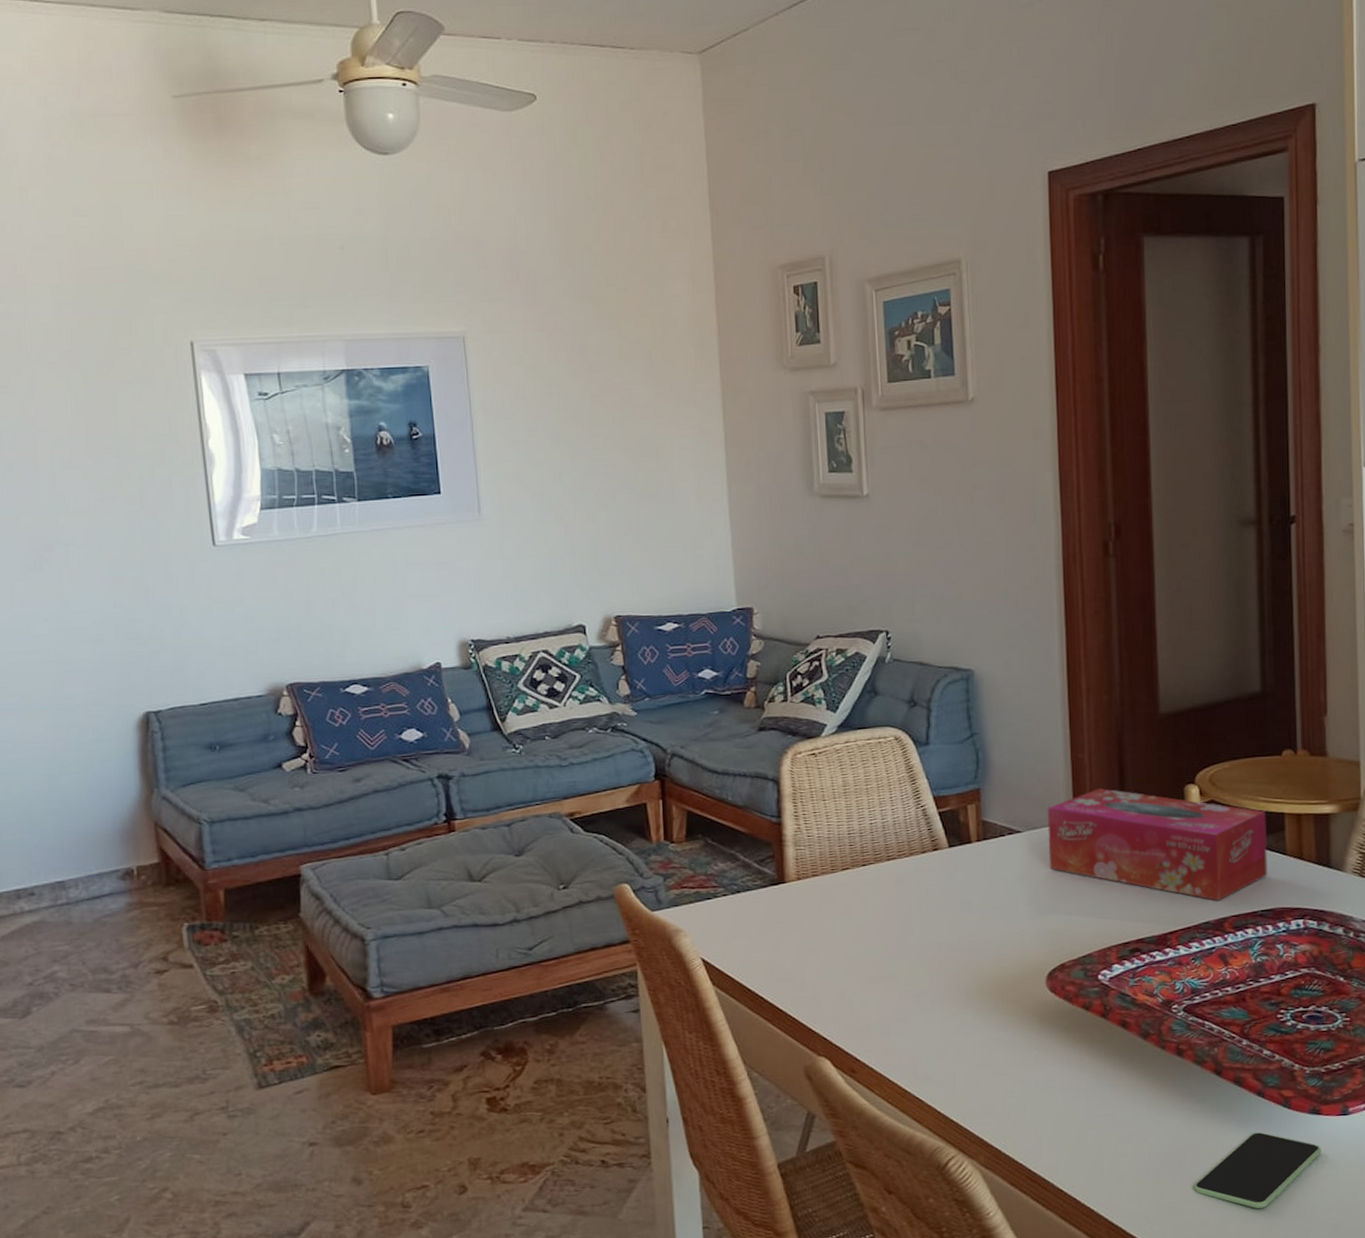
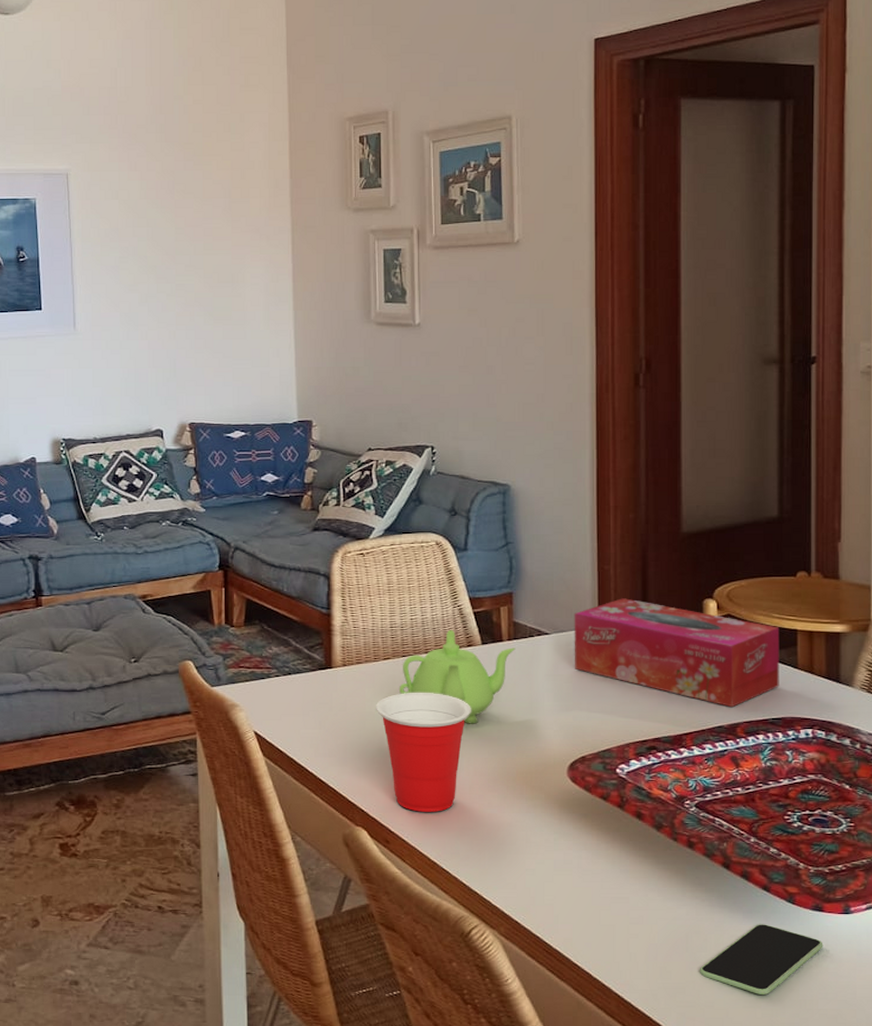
cup: none [835,903,940,1036] -> present [376,692,471,812]
teapot: none [859,833,986,936] -> present [398,630,516,724]

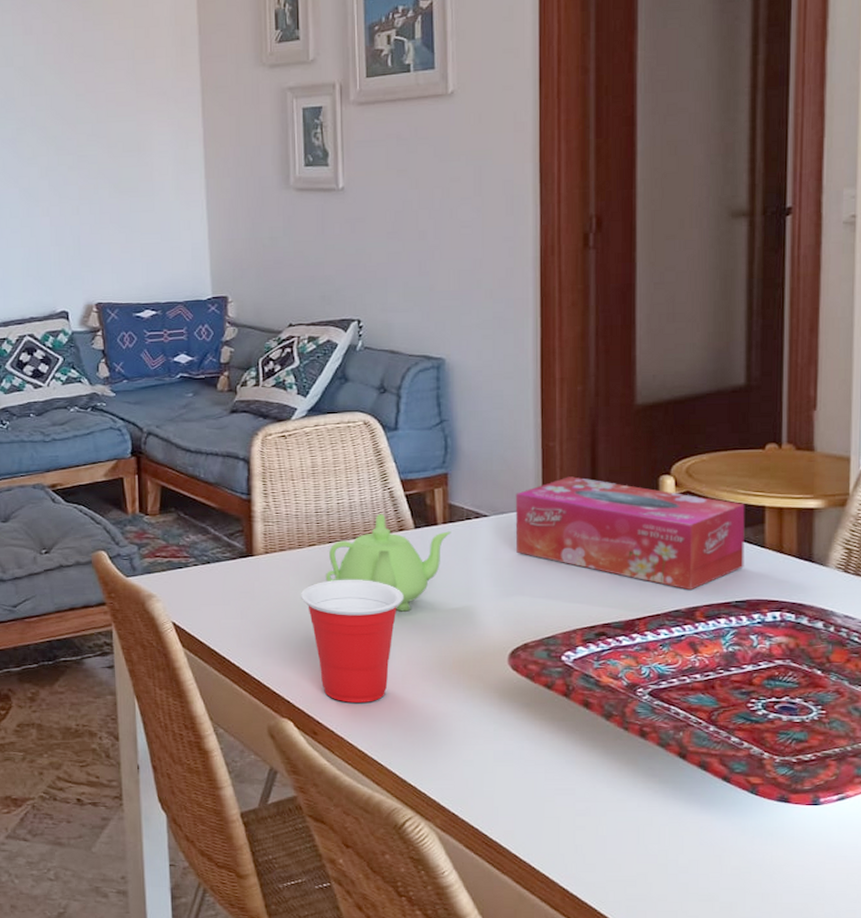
smartphone: present [700,924,823,995] -> none [652,816,789,888]

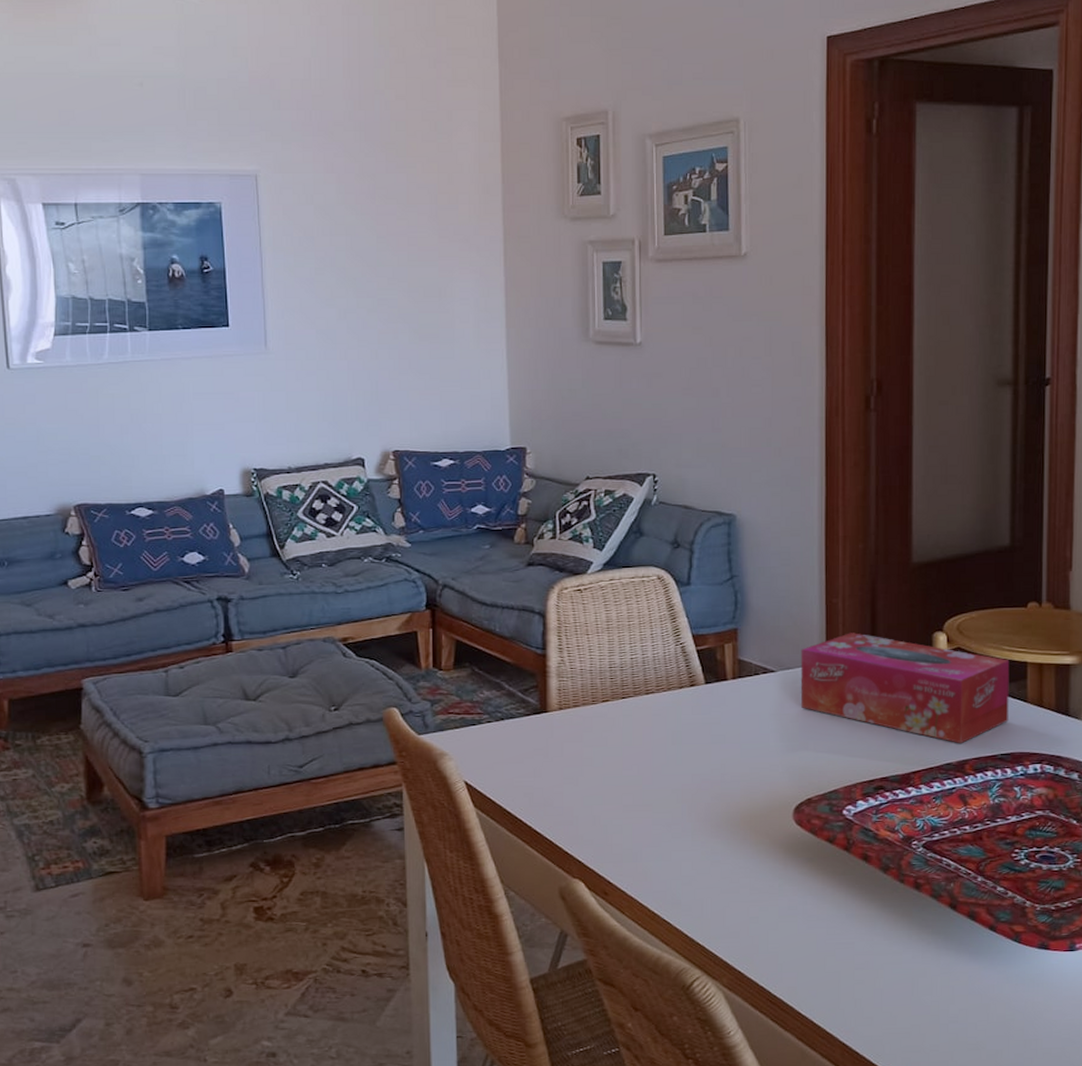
cup: present [301,579,403,703] -> none [594,735,694,861]
teapot: present [325,514,452,612] -> none [618,669,741,768]

